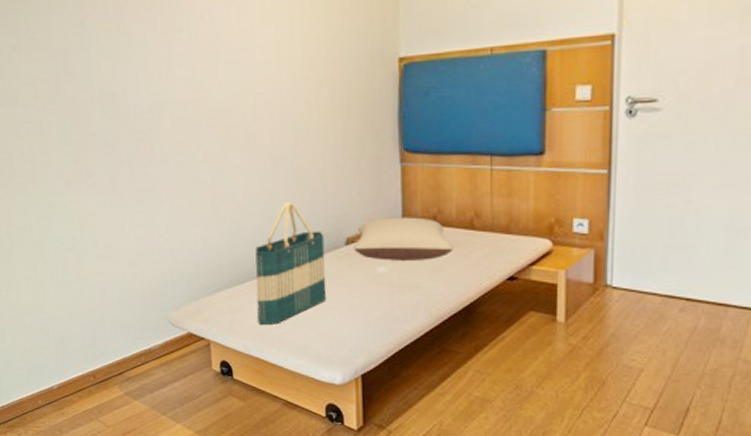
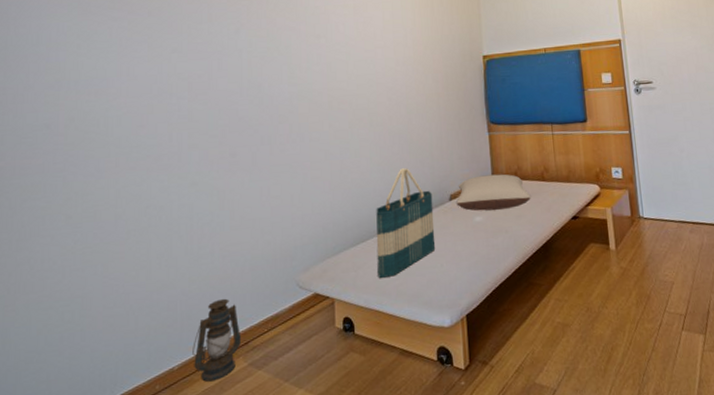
lantern: none [68,327,116,404] -> present [192,298,242,382]

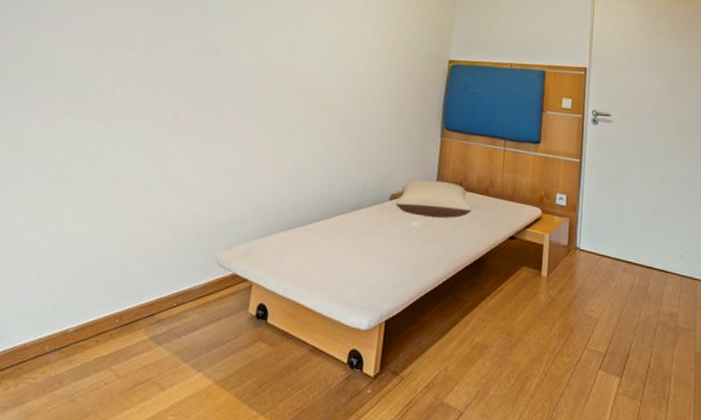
lantern: present [192,298,242,382] -> none [90,264,149,350]
tote bag: present [376,168,436,279] -> none [302,159,374,270]

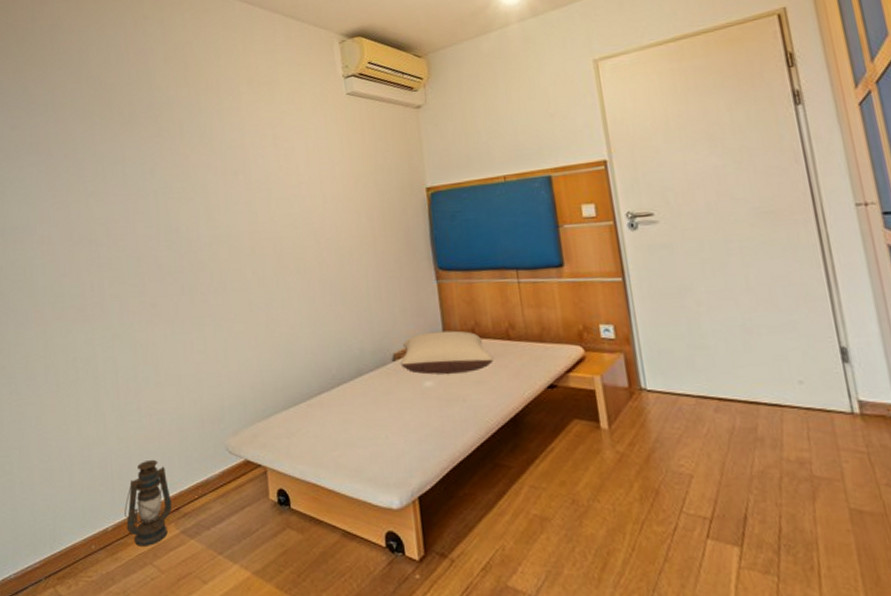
lantern: none [90,264,149,350] -> present [124,459,173,546]

